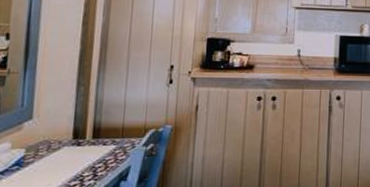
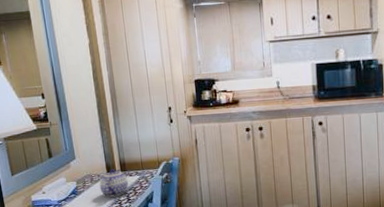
teapot: none [57,135,99,172] -> present [99,169,128,197]

